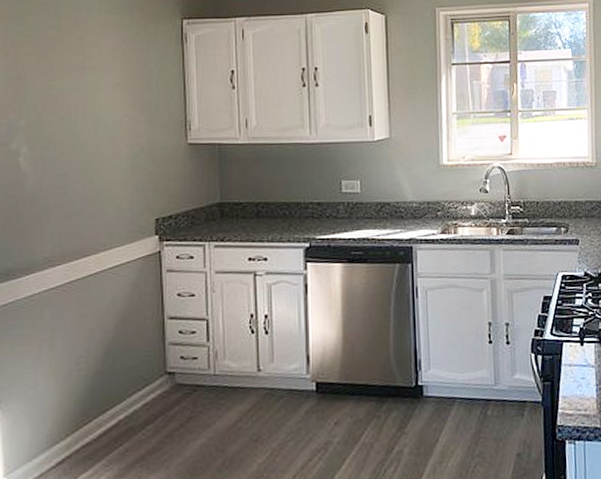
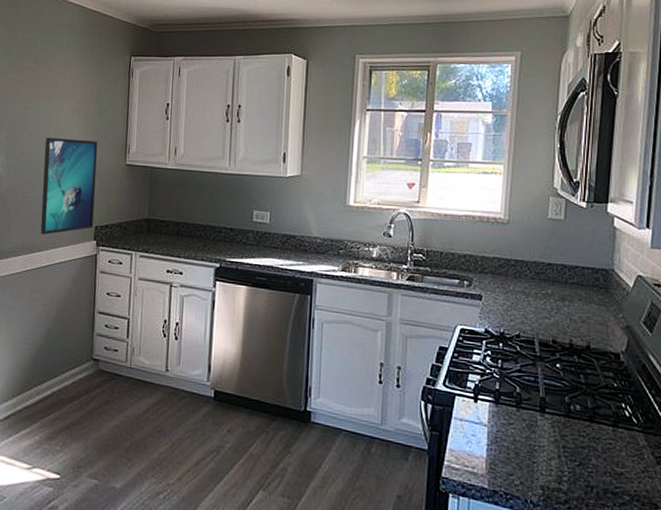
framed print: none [81,119,154,237] -> present [40,138,98,235]

